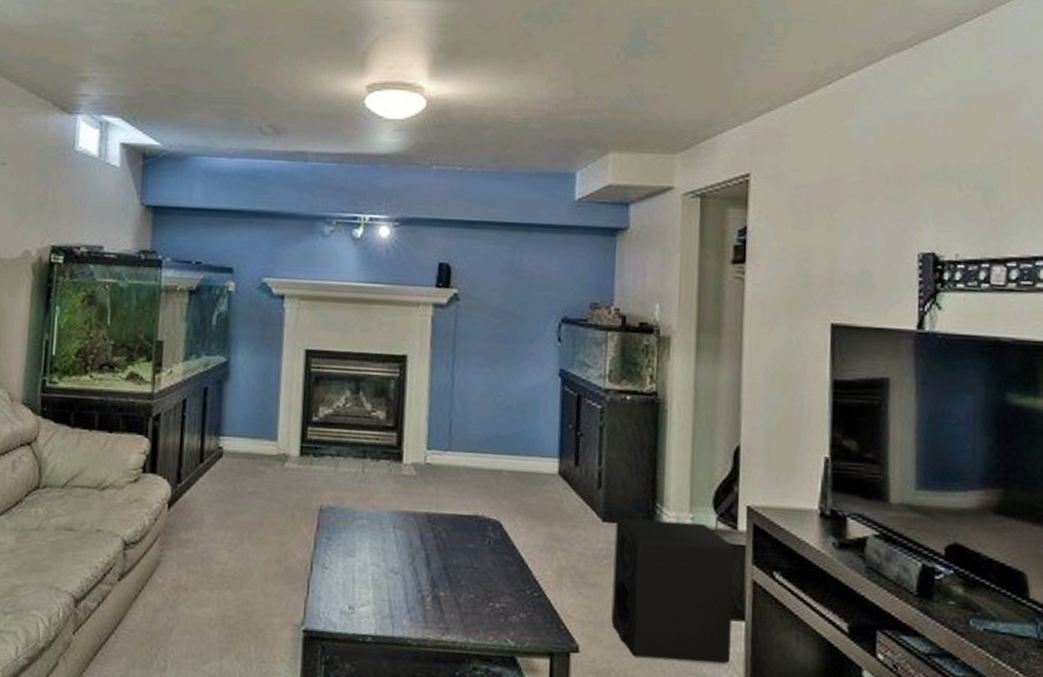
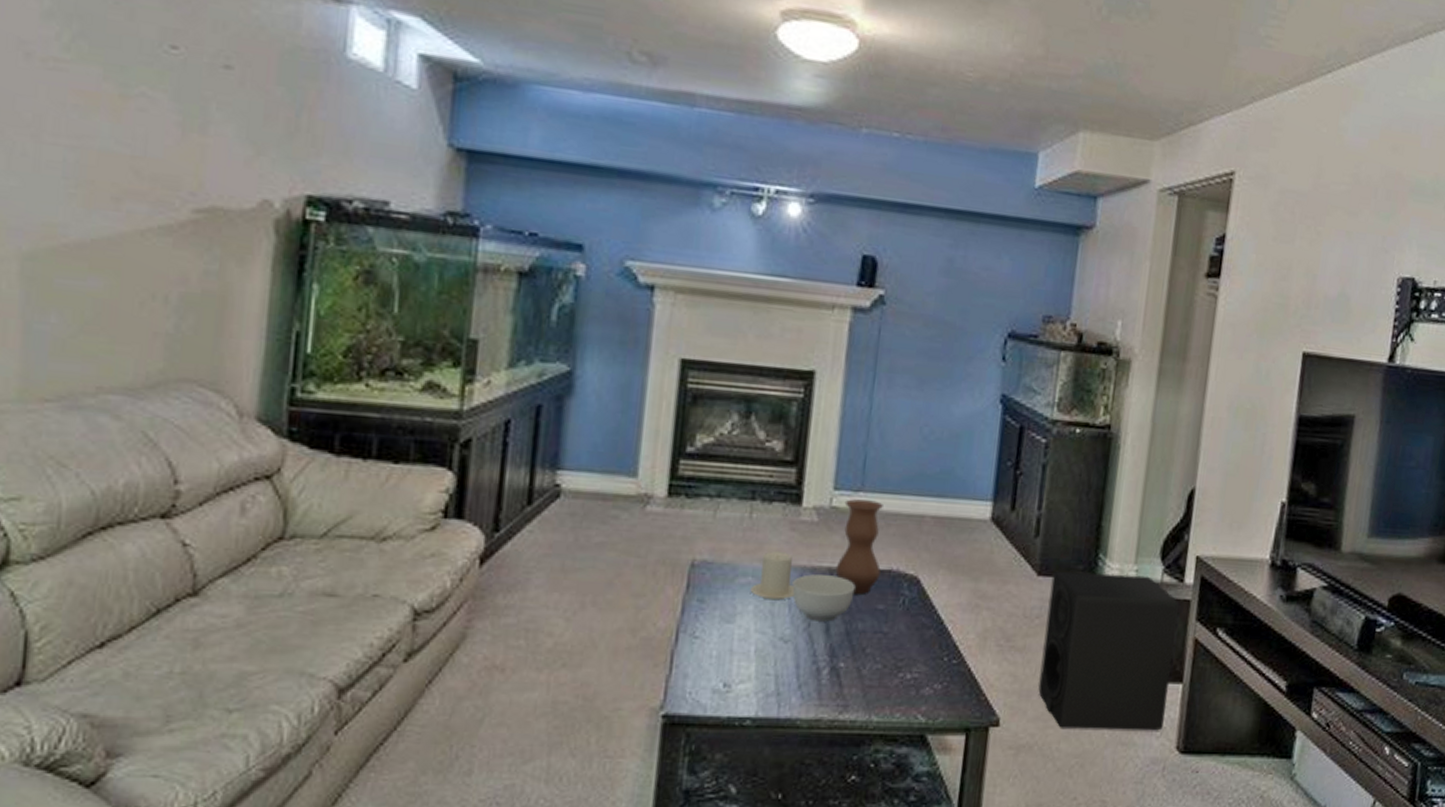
candle: none [366,499,401,540] -> present [750,552,795,601]
bowl: none [398,518,449,558] -> present [792,574,856,622]
vase: none [432,457,469,535] -> present [835,499,883,594]

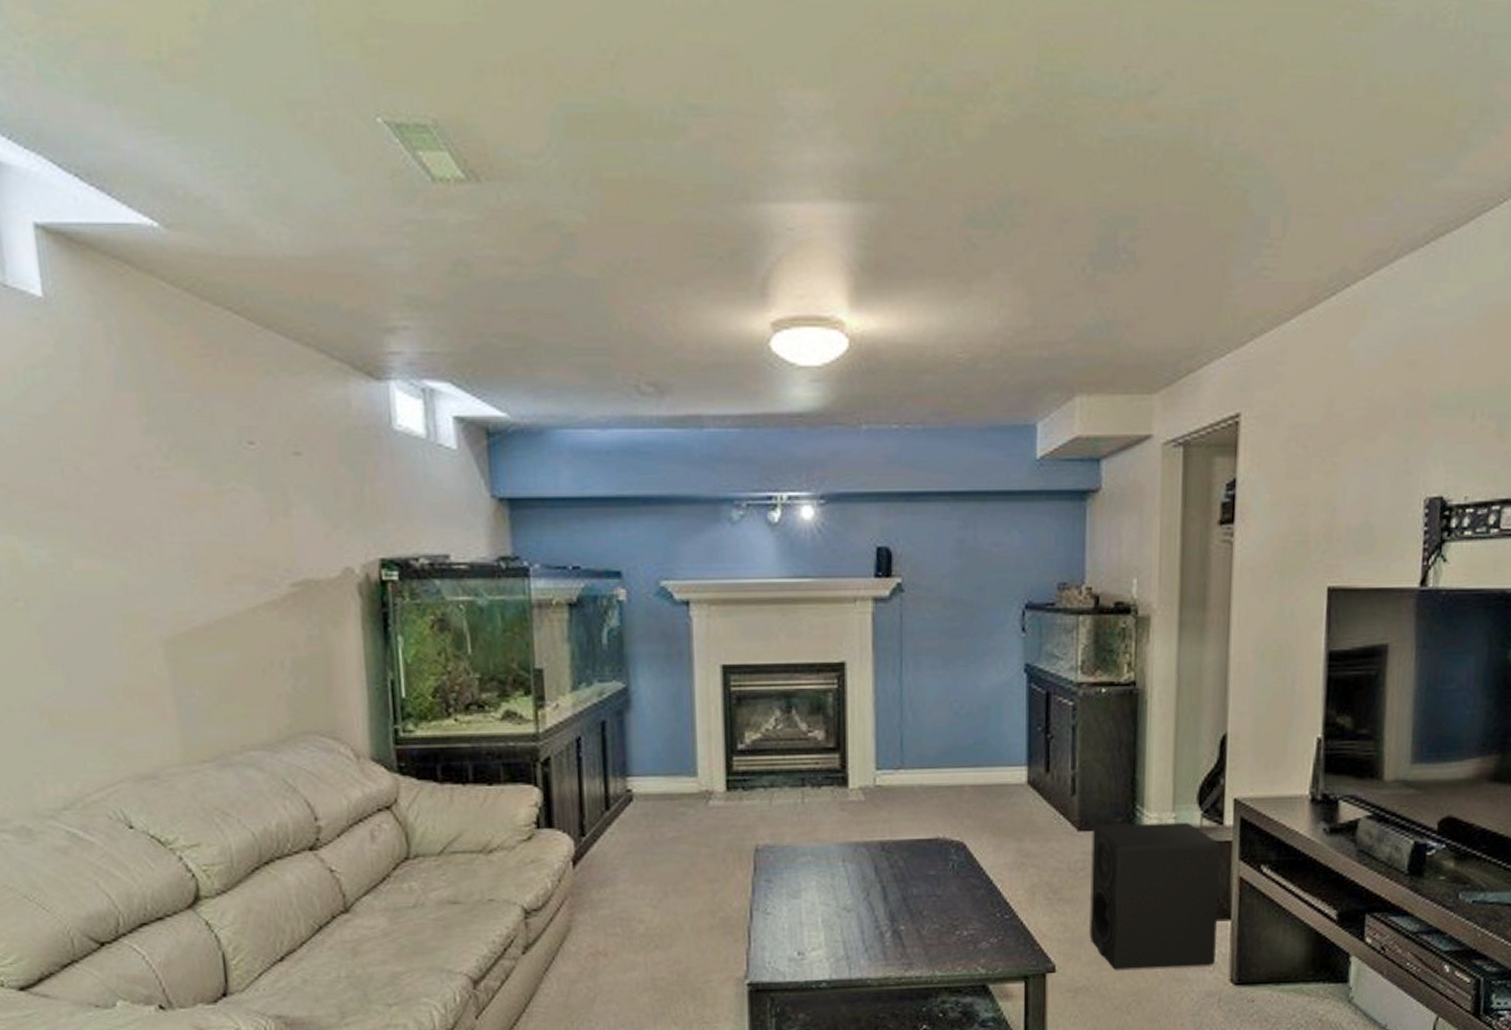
candle: present [750,552,795,601] -> none [811,831,852,875]
bowl: present [792,574,856,622] -> none [848,848,906,891]
vase: present [835,499,883,594] -> none [886,776,928,863]

